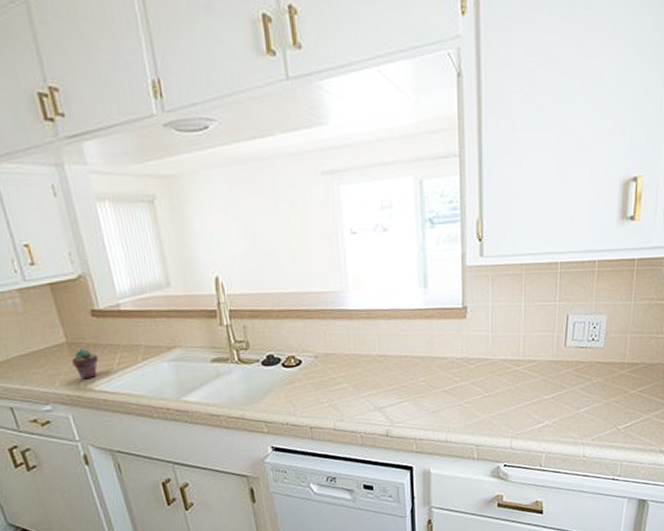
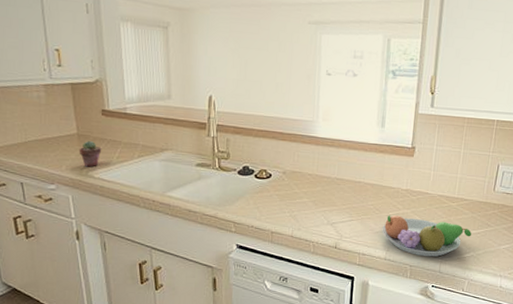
fruit bowl: none [439,389,544,433] -> present [382,215,472,257]

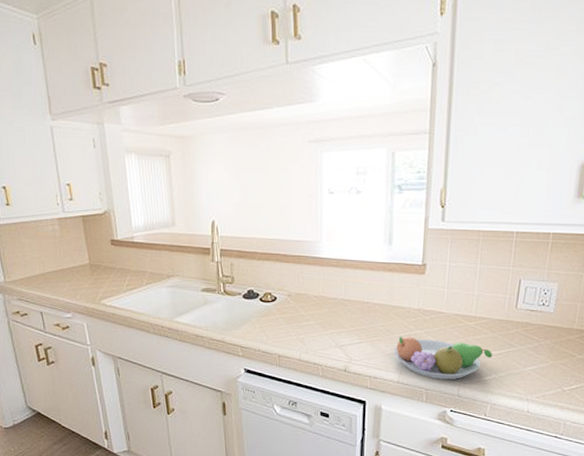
potted succulent: present [79,141,102,167] -> none [91,270,112,296]

